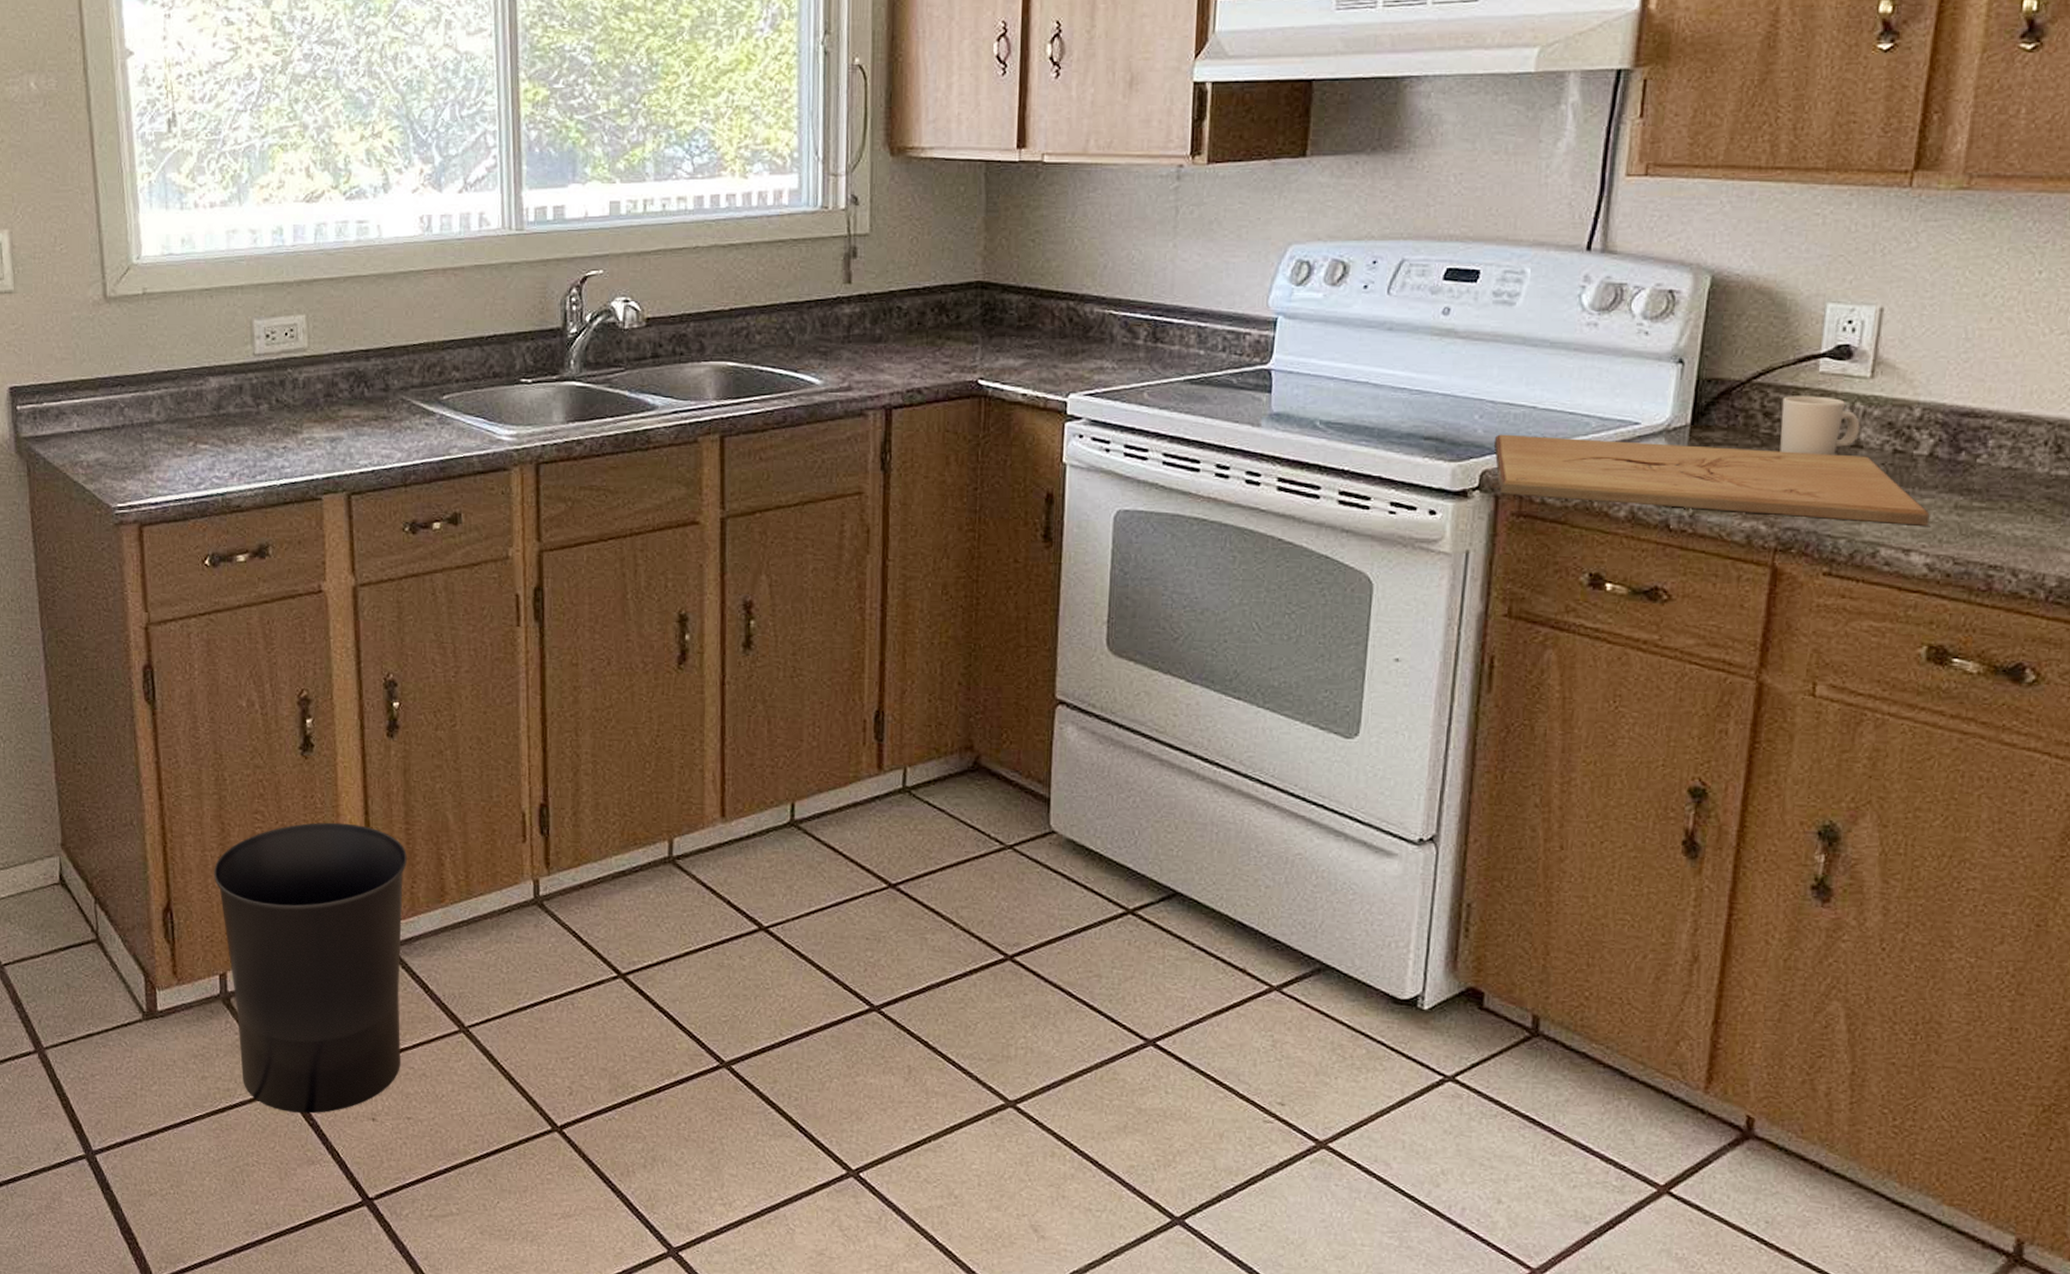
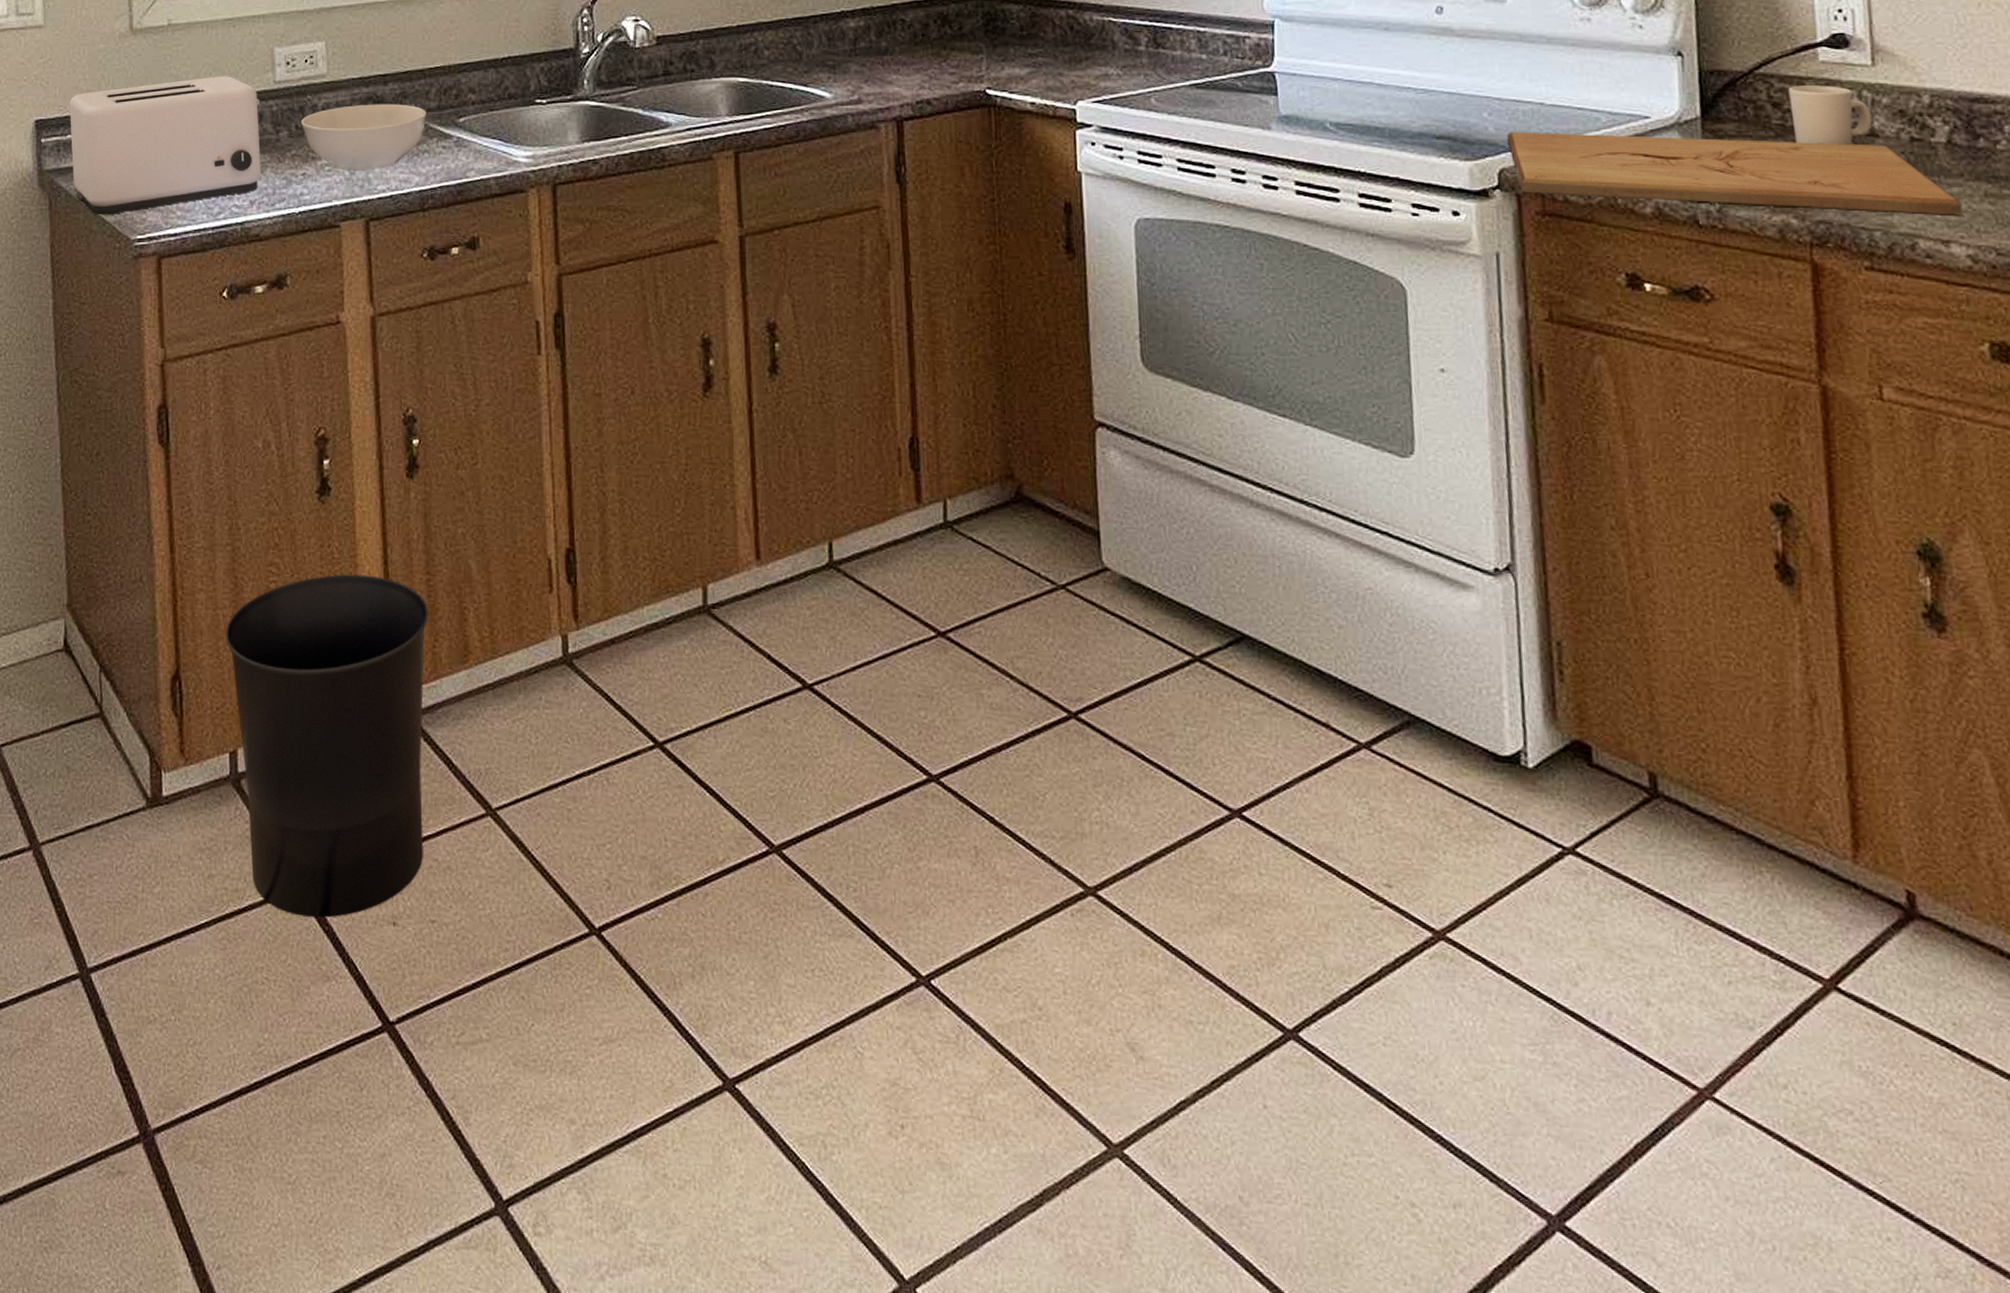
toaster: none [44,347,242,483] -> present [69,76,261,215]
bowl: none [282,379,409,445] -> present [301,104,427,170]

